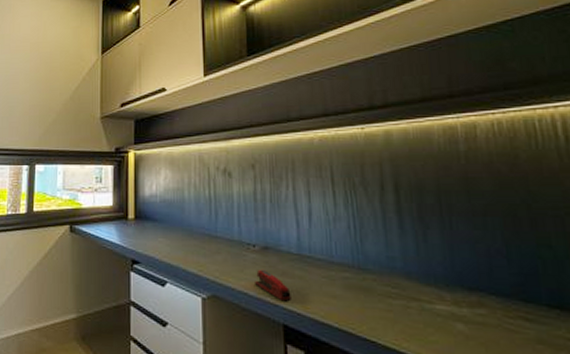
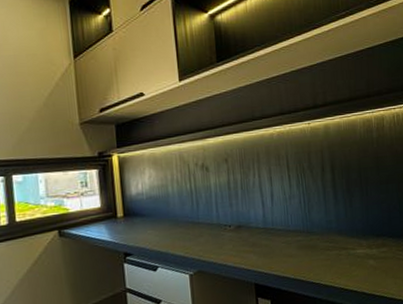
stapler: present [255,269,291,302] -> none [232,243,260,266]

